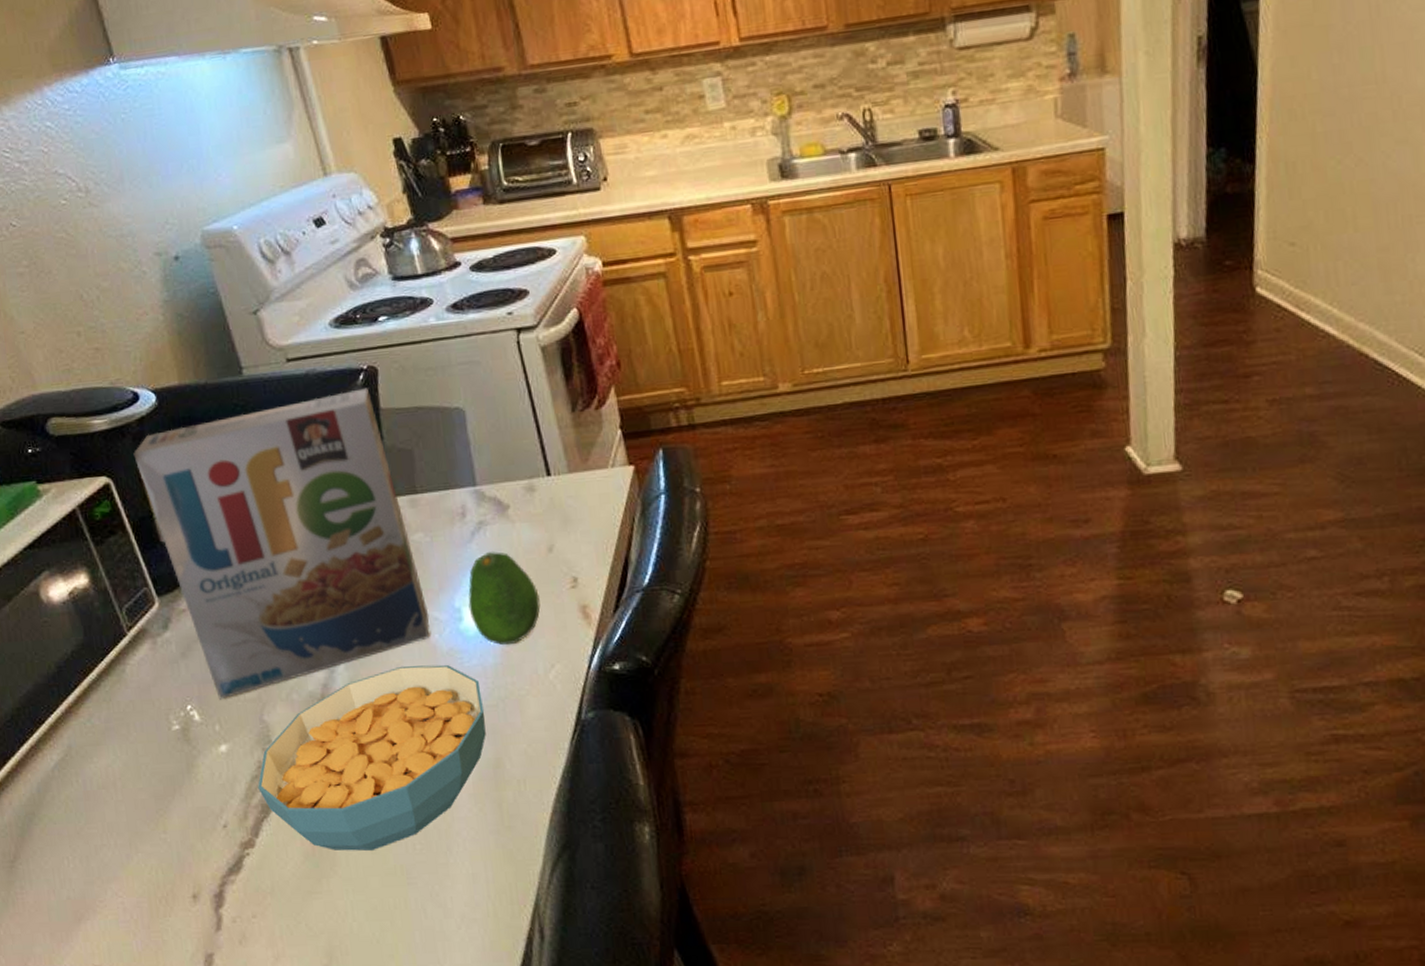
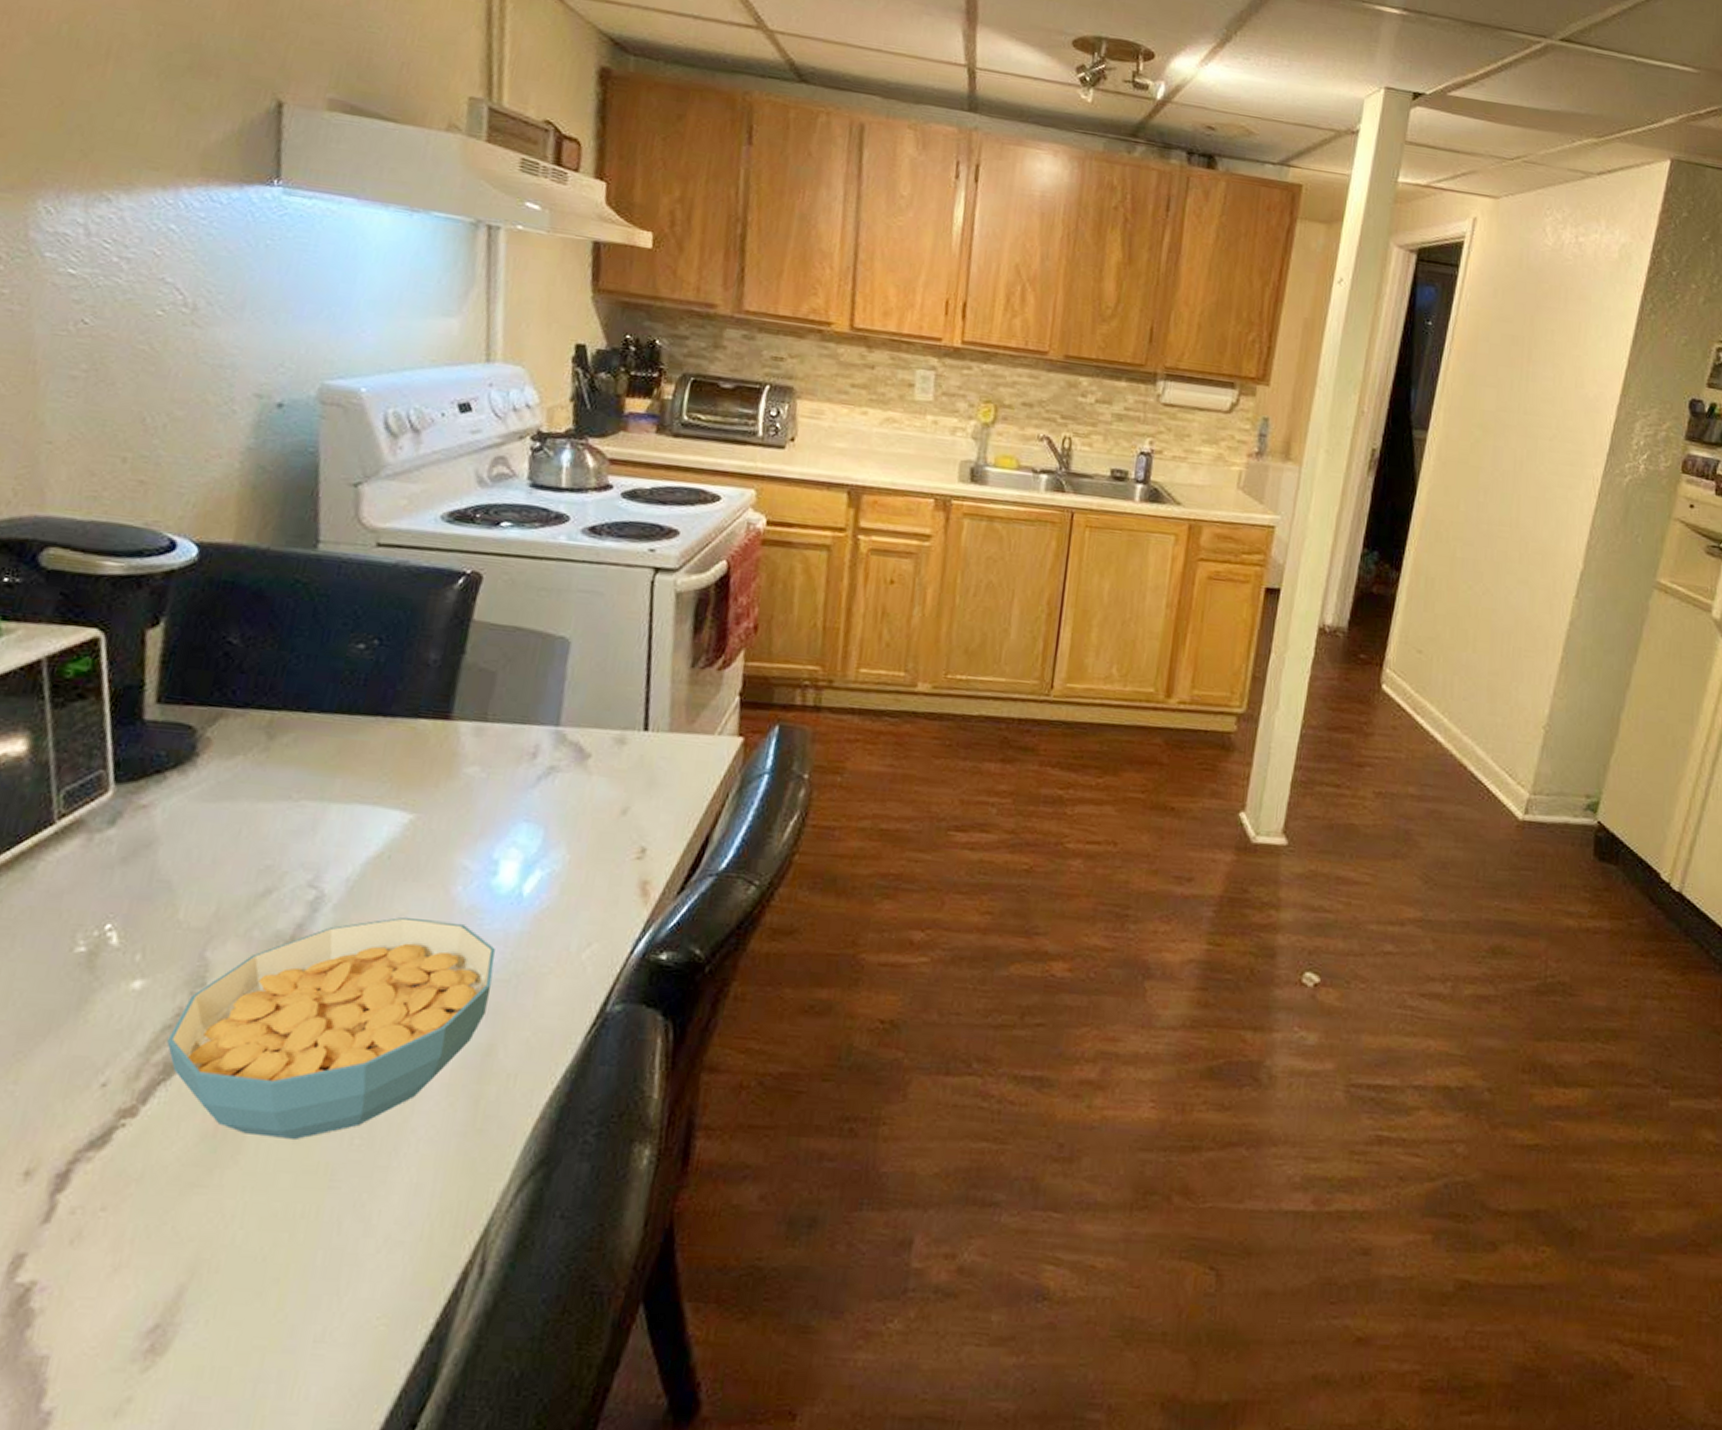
cereal box: present [133,388,430,700] -> none [144,591,466,923]
fruit: present [467,552,541,646] -> none [508,802,597,912]

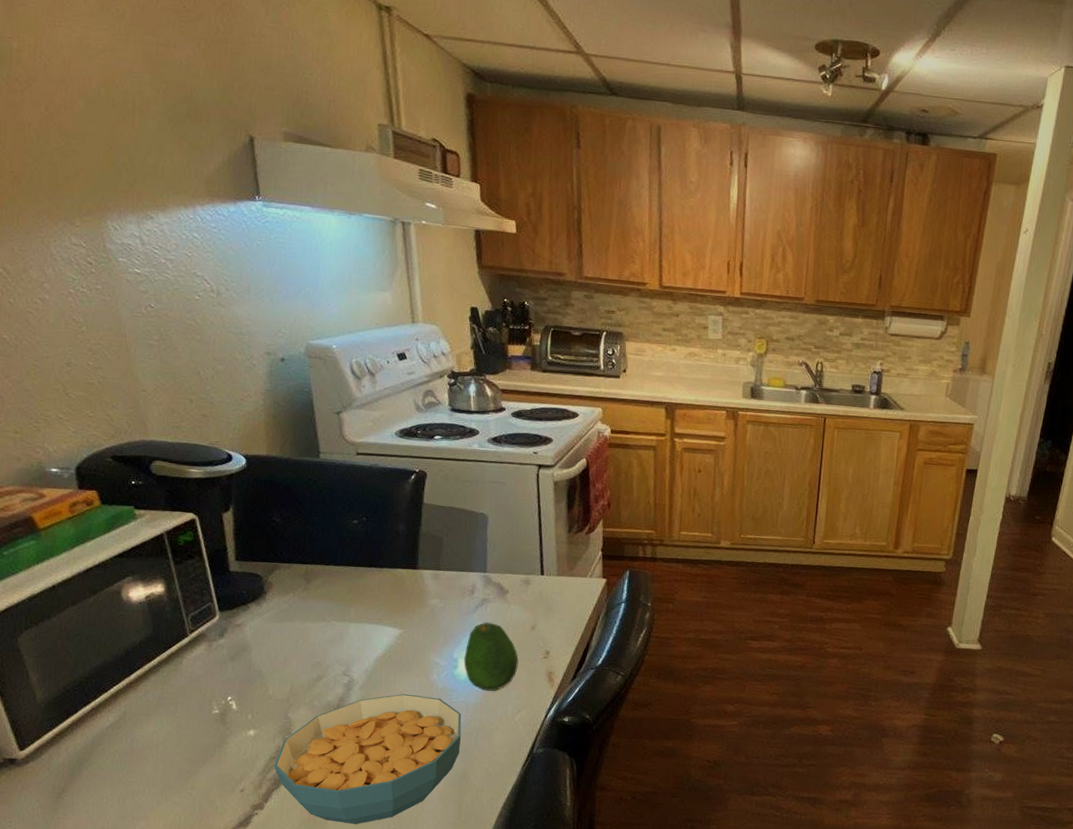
fruit: none [508,802,597,912] -> present [463,622,519,691]

